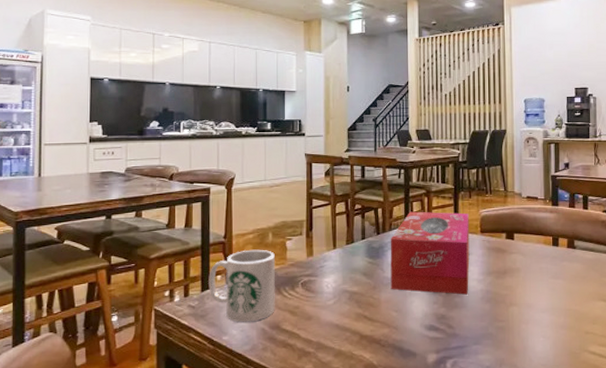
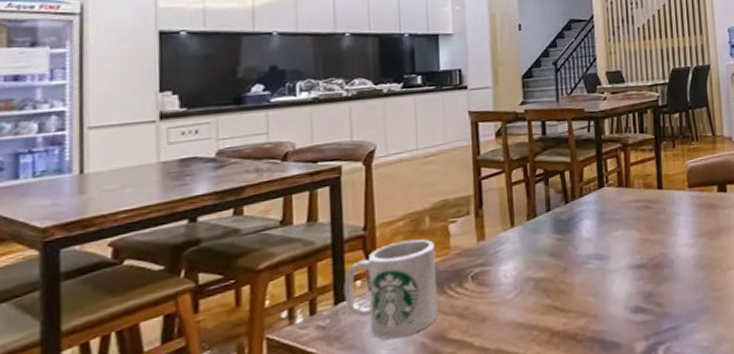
tissue box: present [390,211,470,295] -> none [581,166,679,270]

